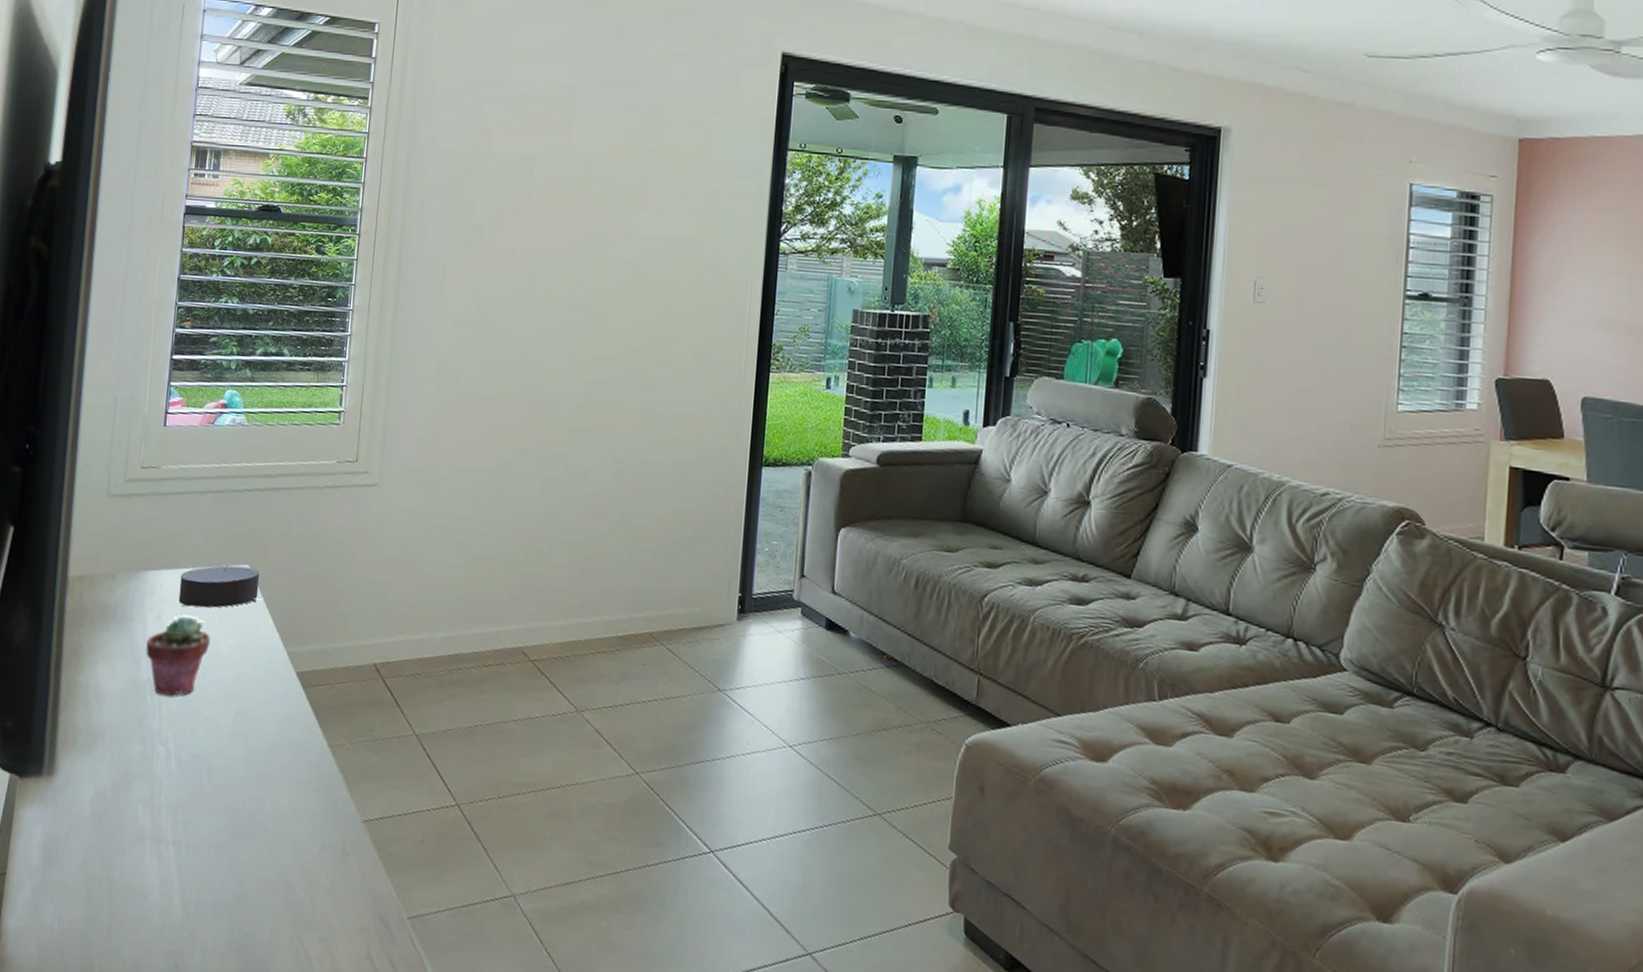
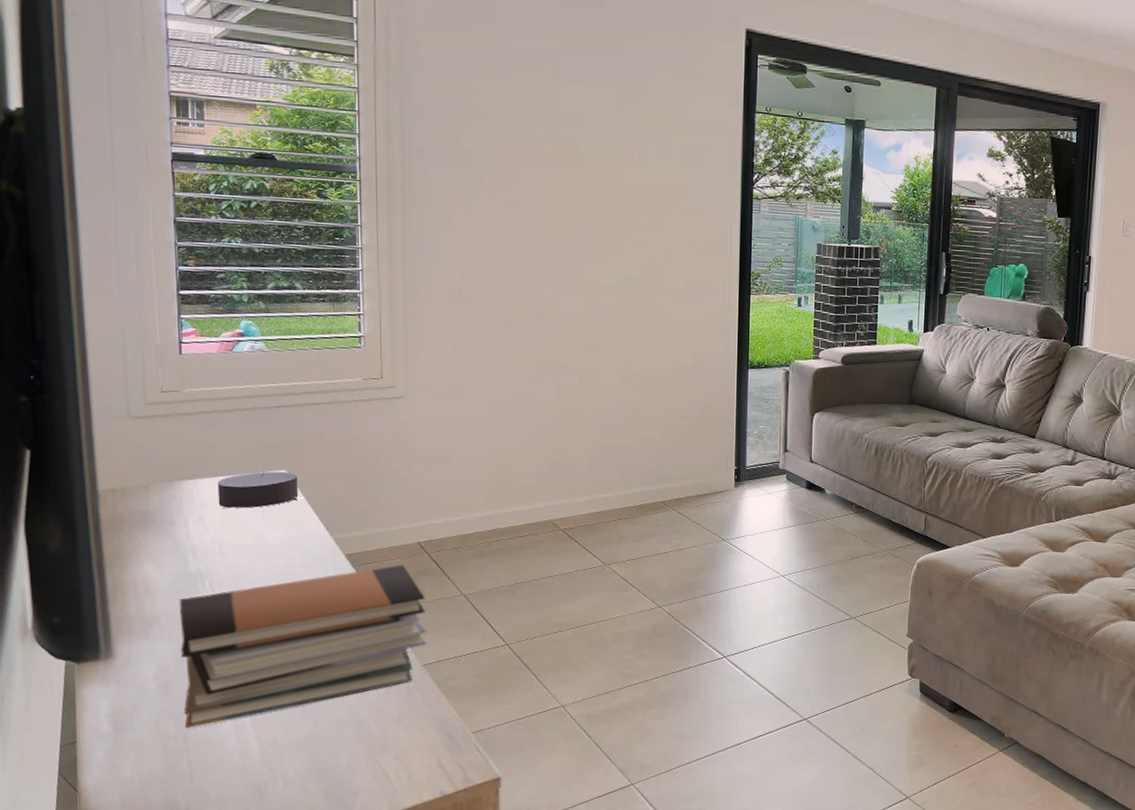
book stack: none [112,689,375,871] -> present [179,564,427,729]
potted succulent: present [146,616,211,697] -> none [191,516,256,584]

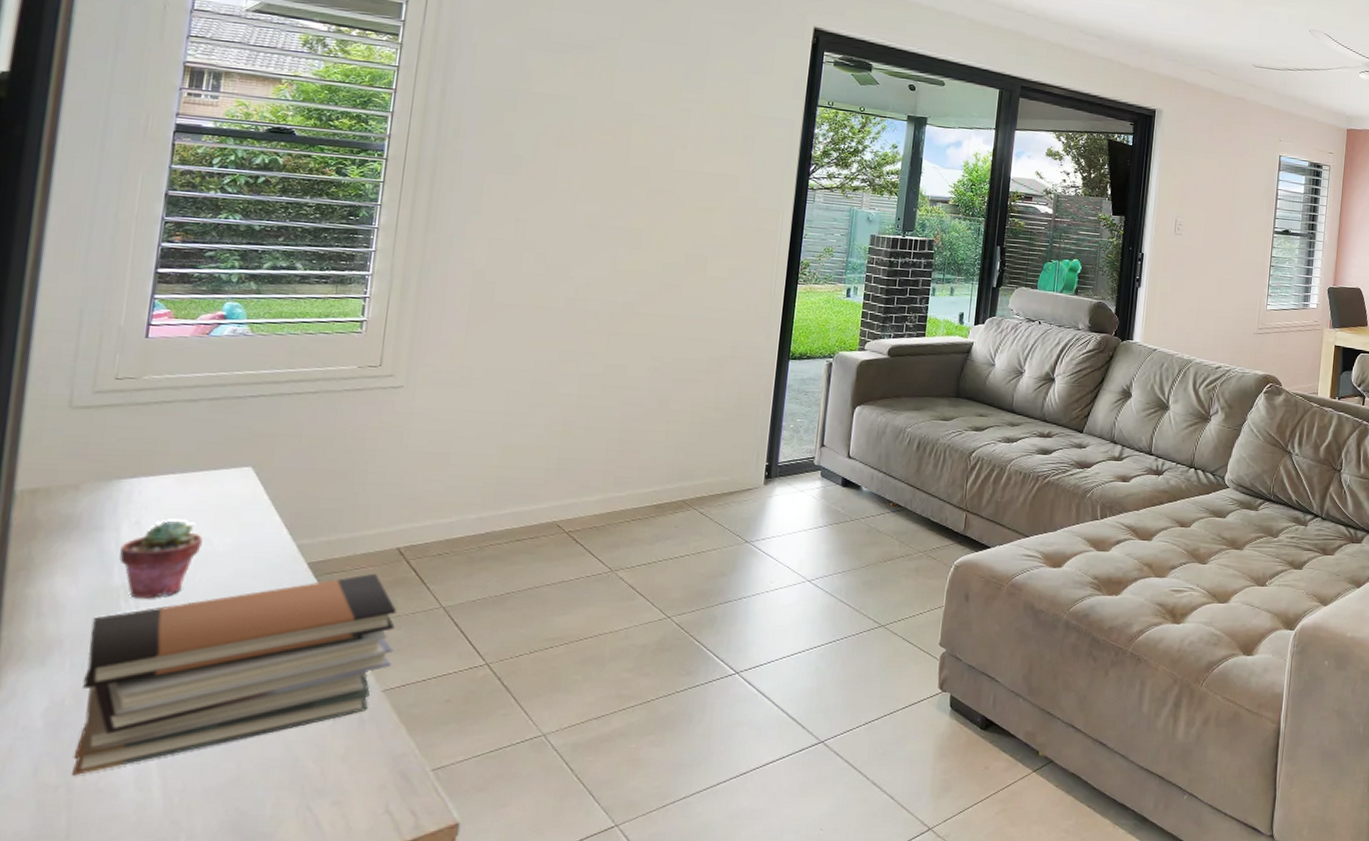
potted succulent: none [191,516,256,584] -> present [119,520,203,599]
candle: present [217,471,303,509] -> none [162,468,267,512]

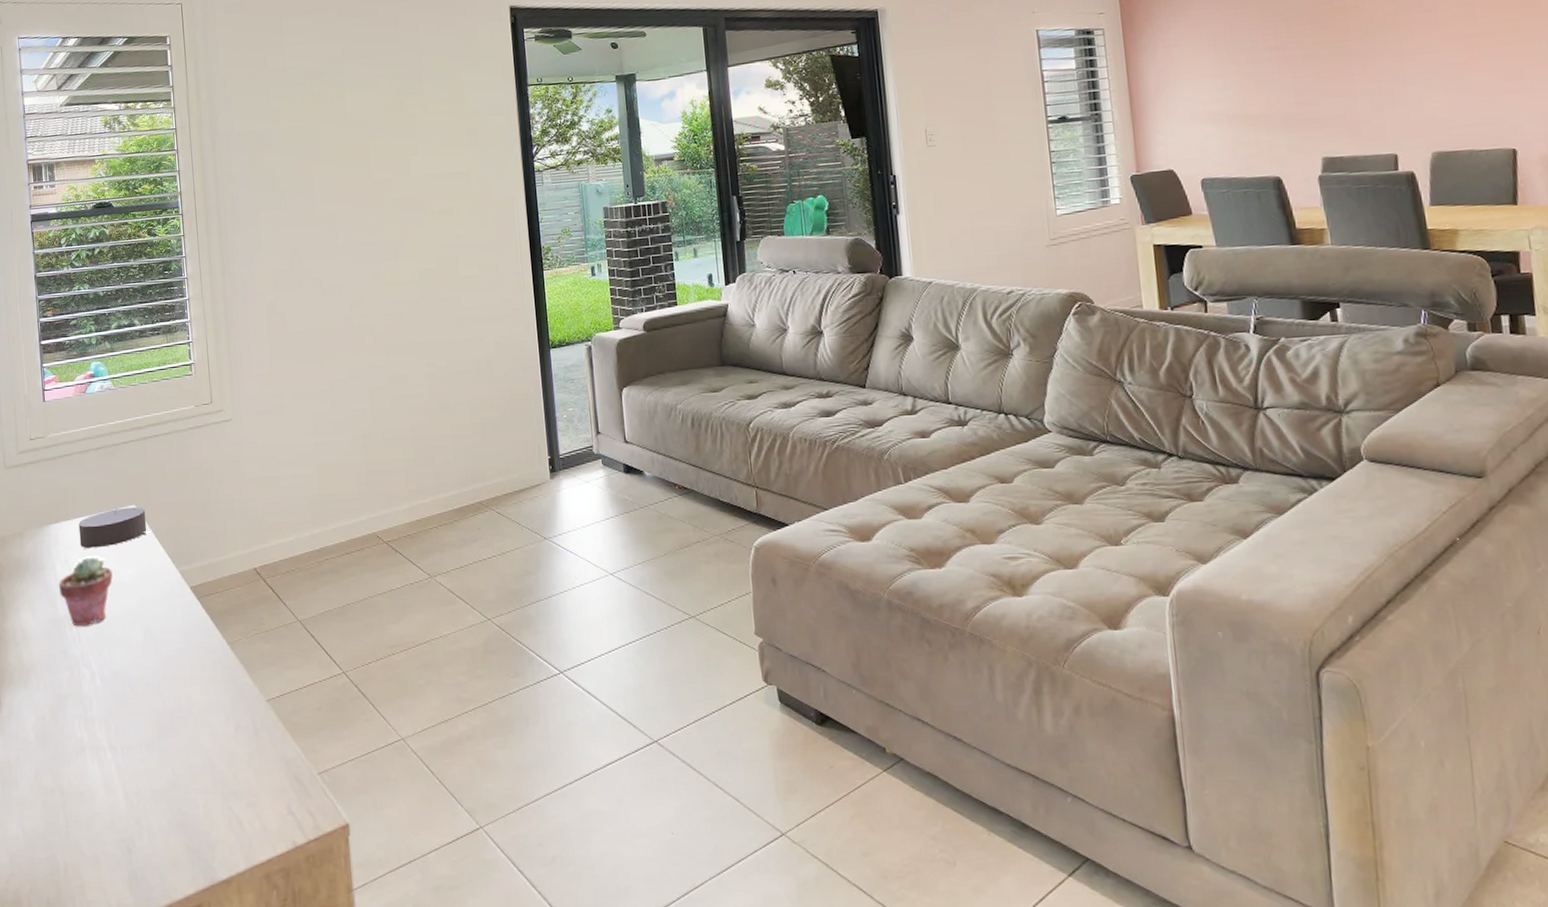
book stack: present [72,573,397,777] -> none [51,592,269,781]
candle: none [162,468,267,512] -> present [78,506,151,550]

